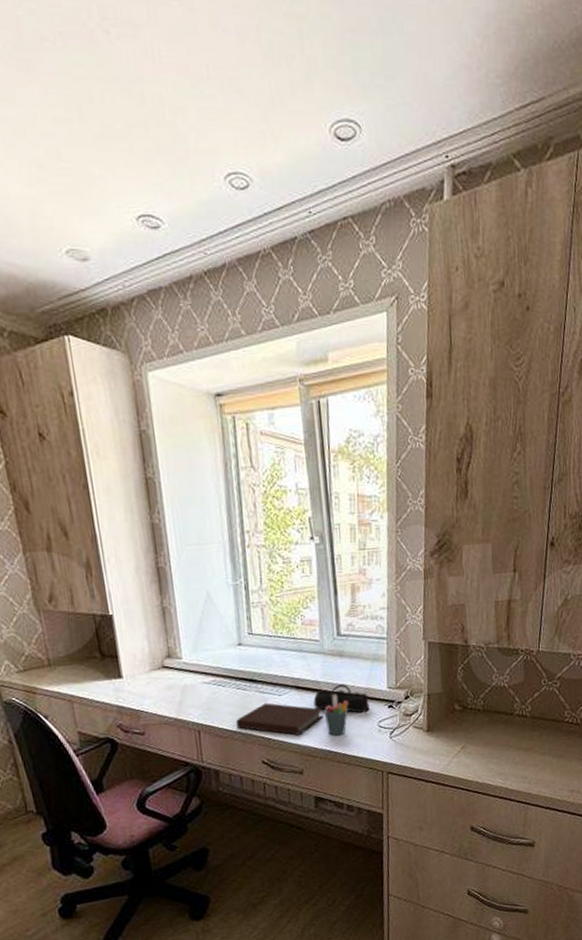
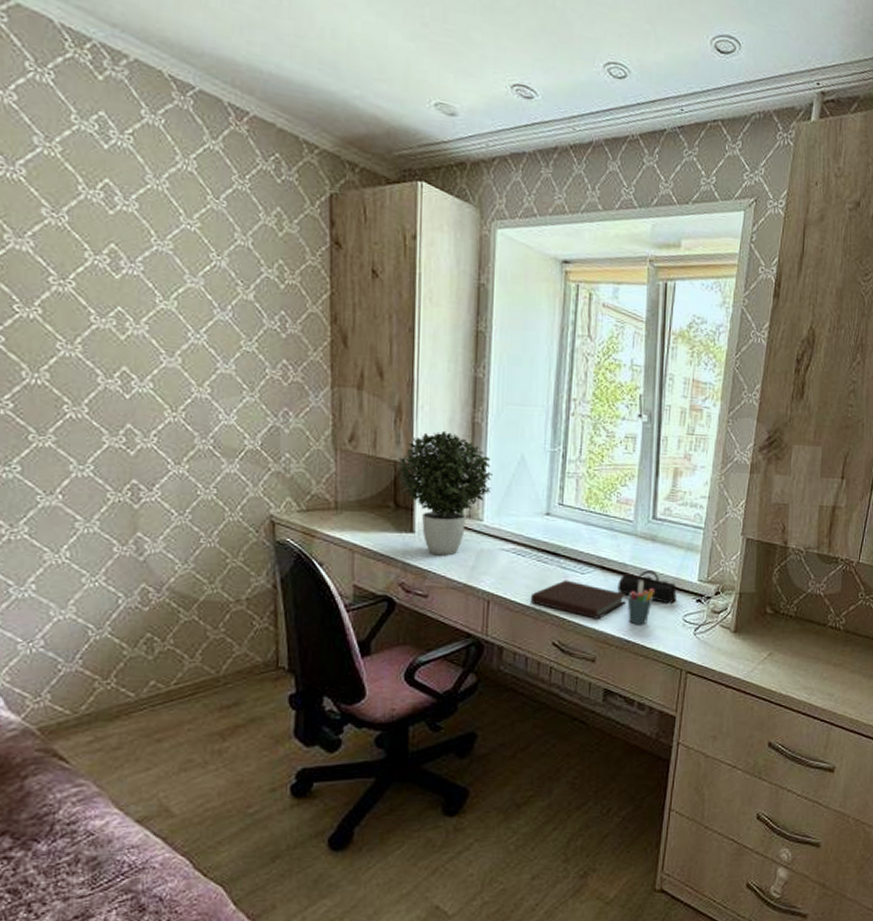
potted plant: none [95,579,185,696] -> present [397,430,492,556]

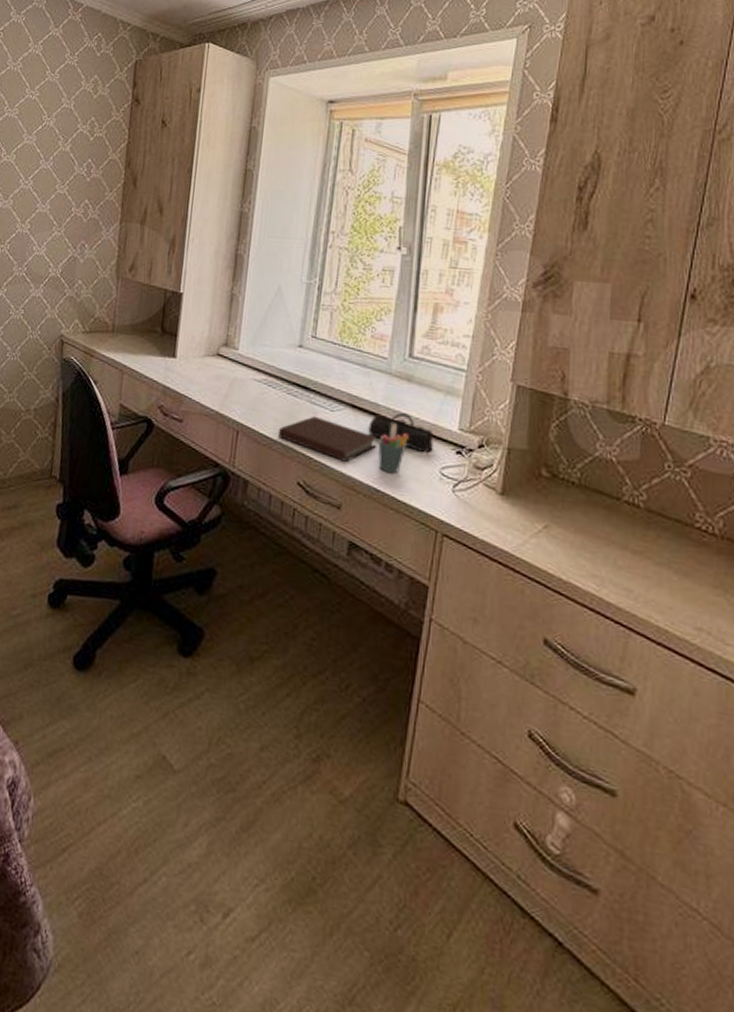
potted plant: present [397,430,492,556] -> none [166,261,250,383]

